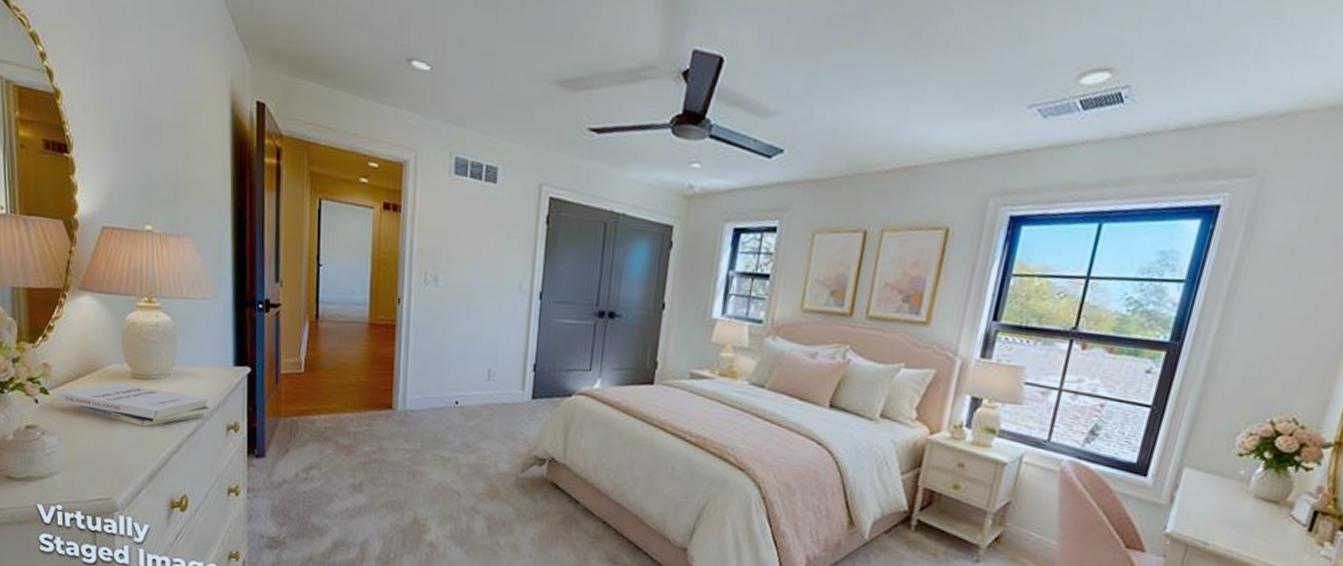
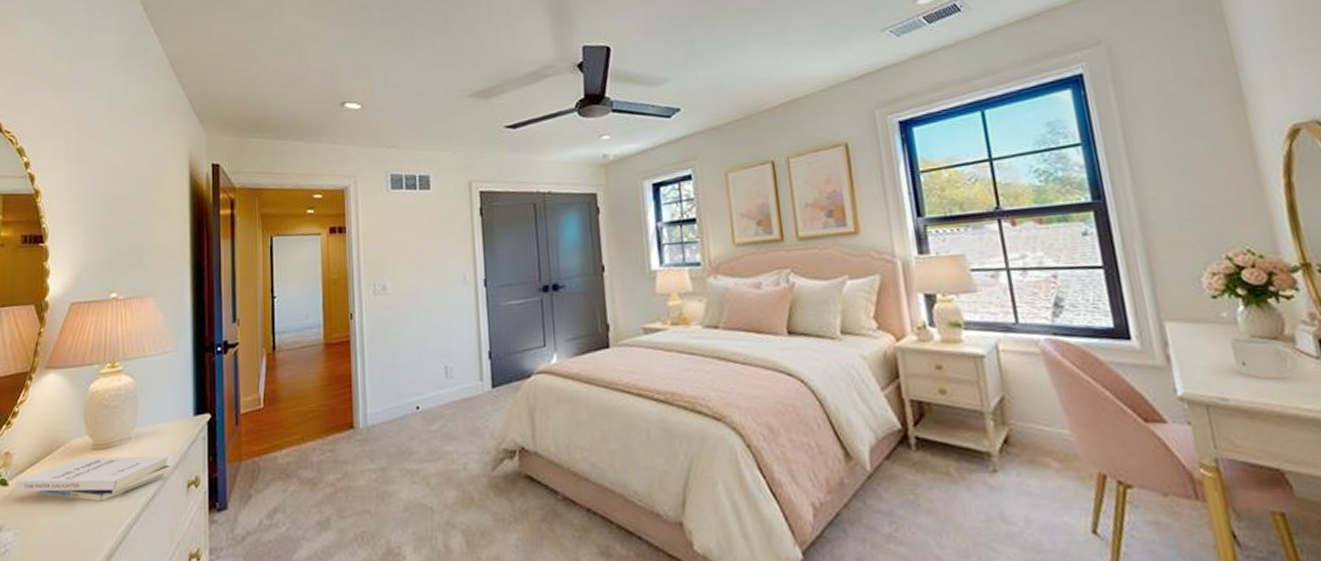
mug: none [1228,493,1287,538] -> present [1230,337,1299,380]

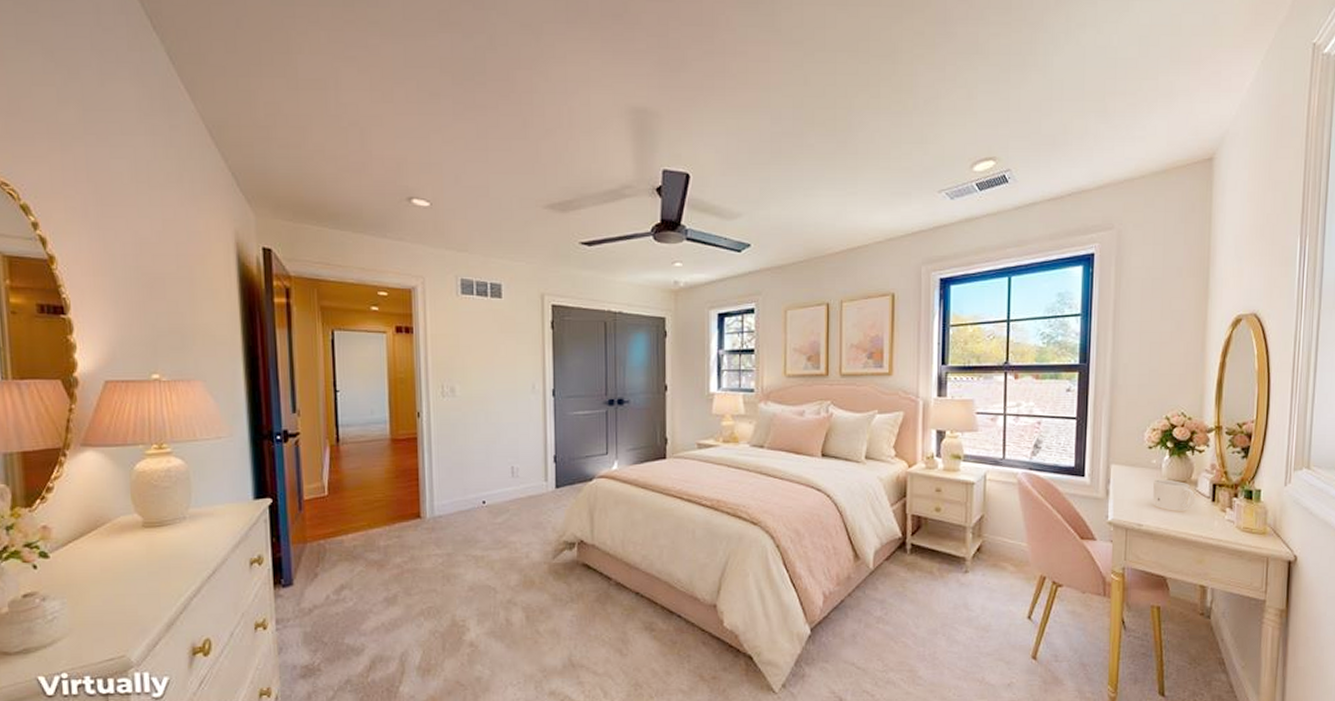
books: present [15,456,171,502] -> none [58,534,231,575]

